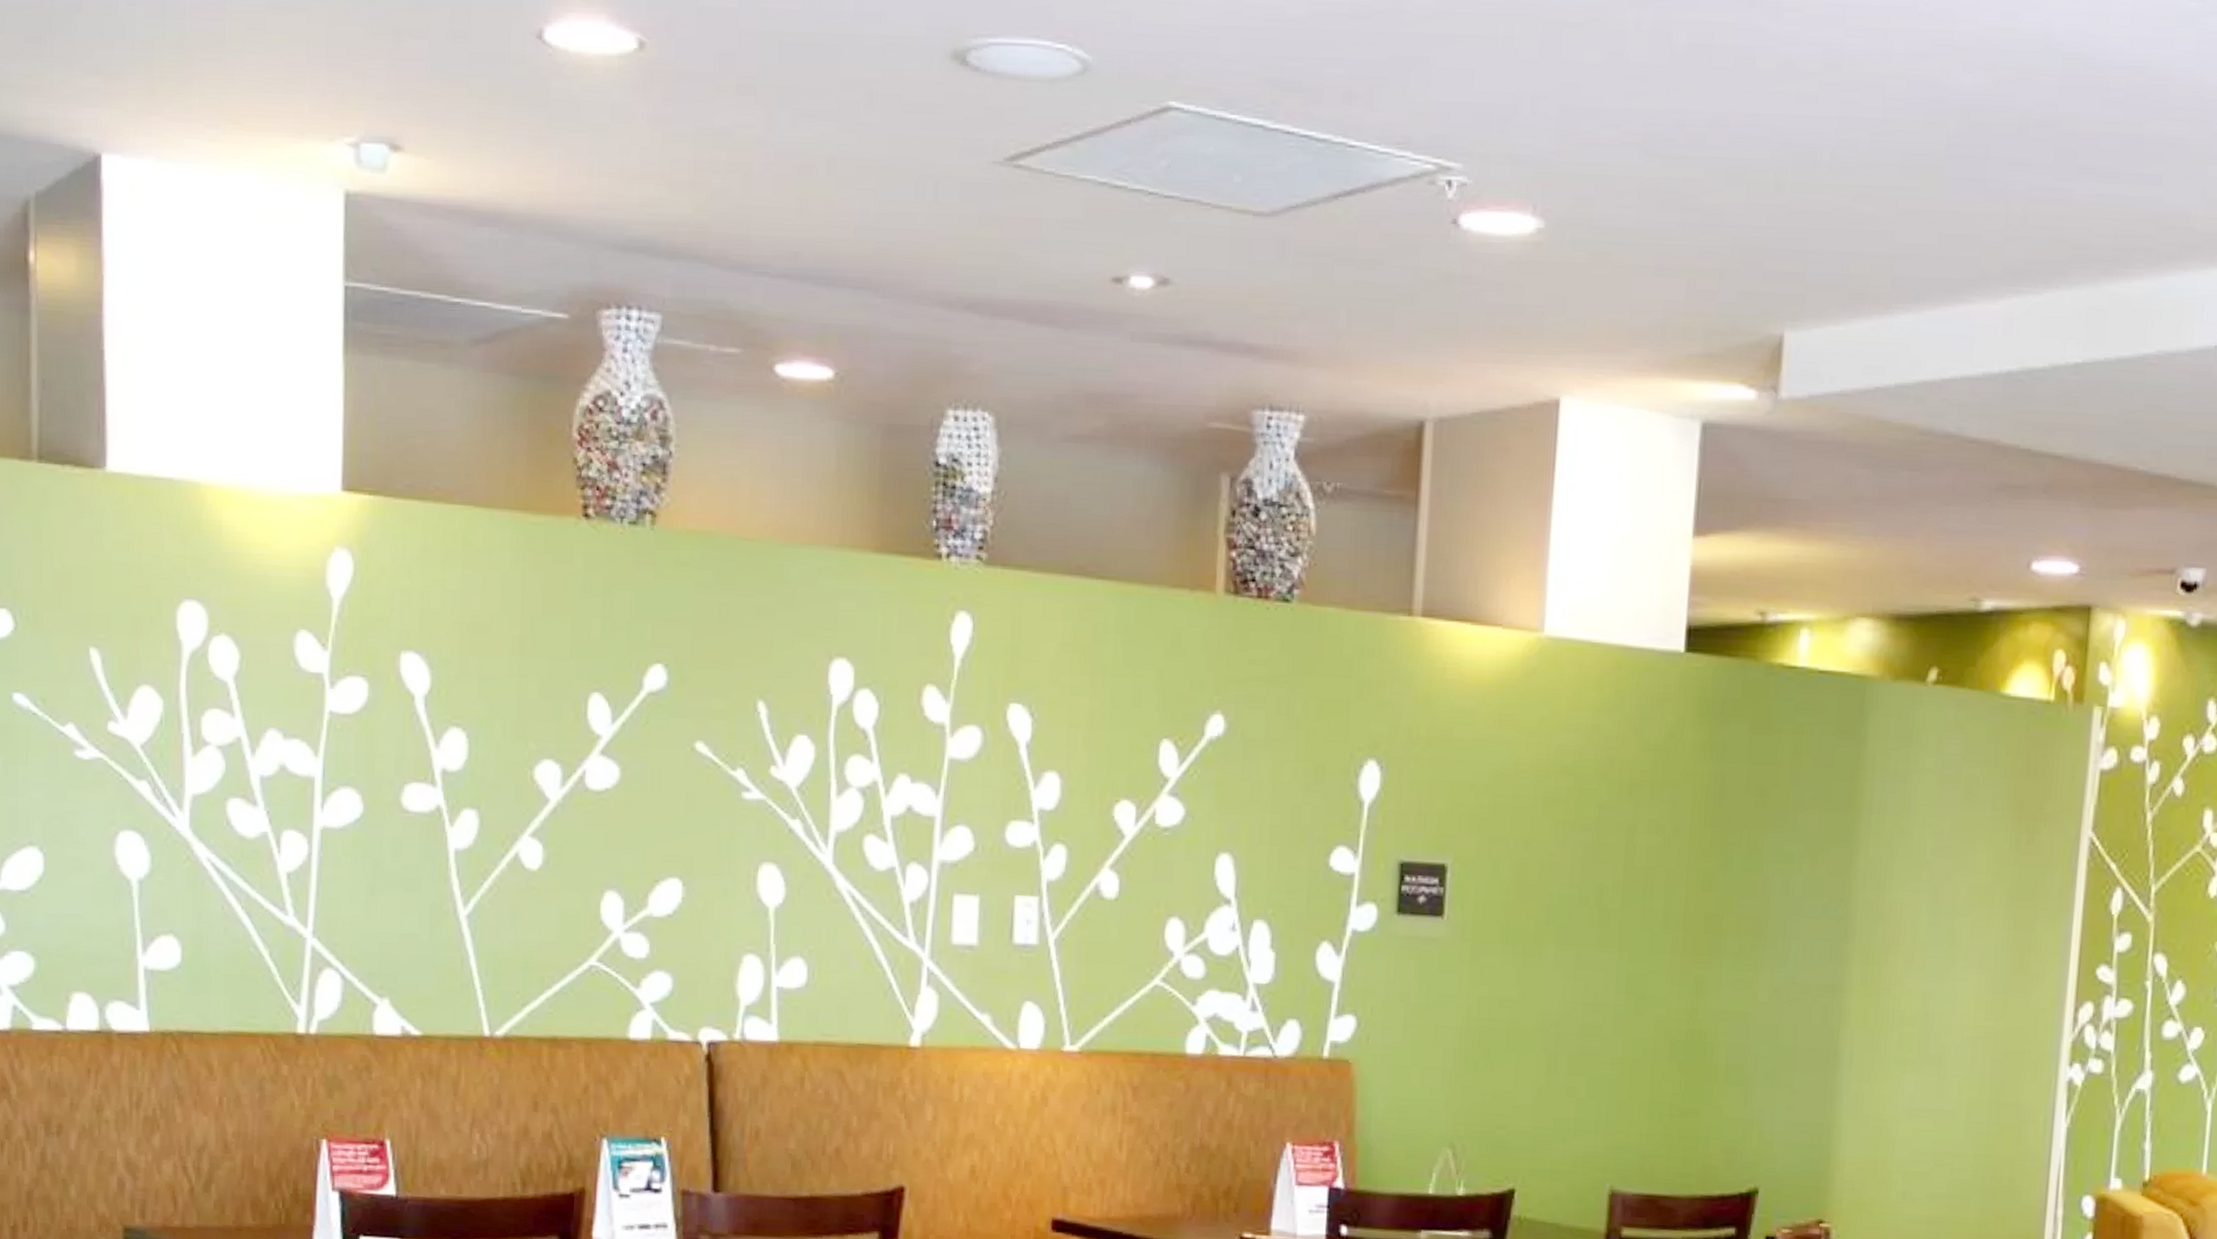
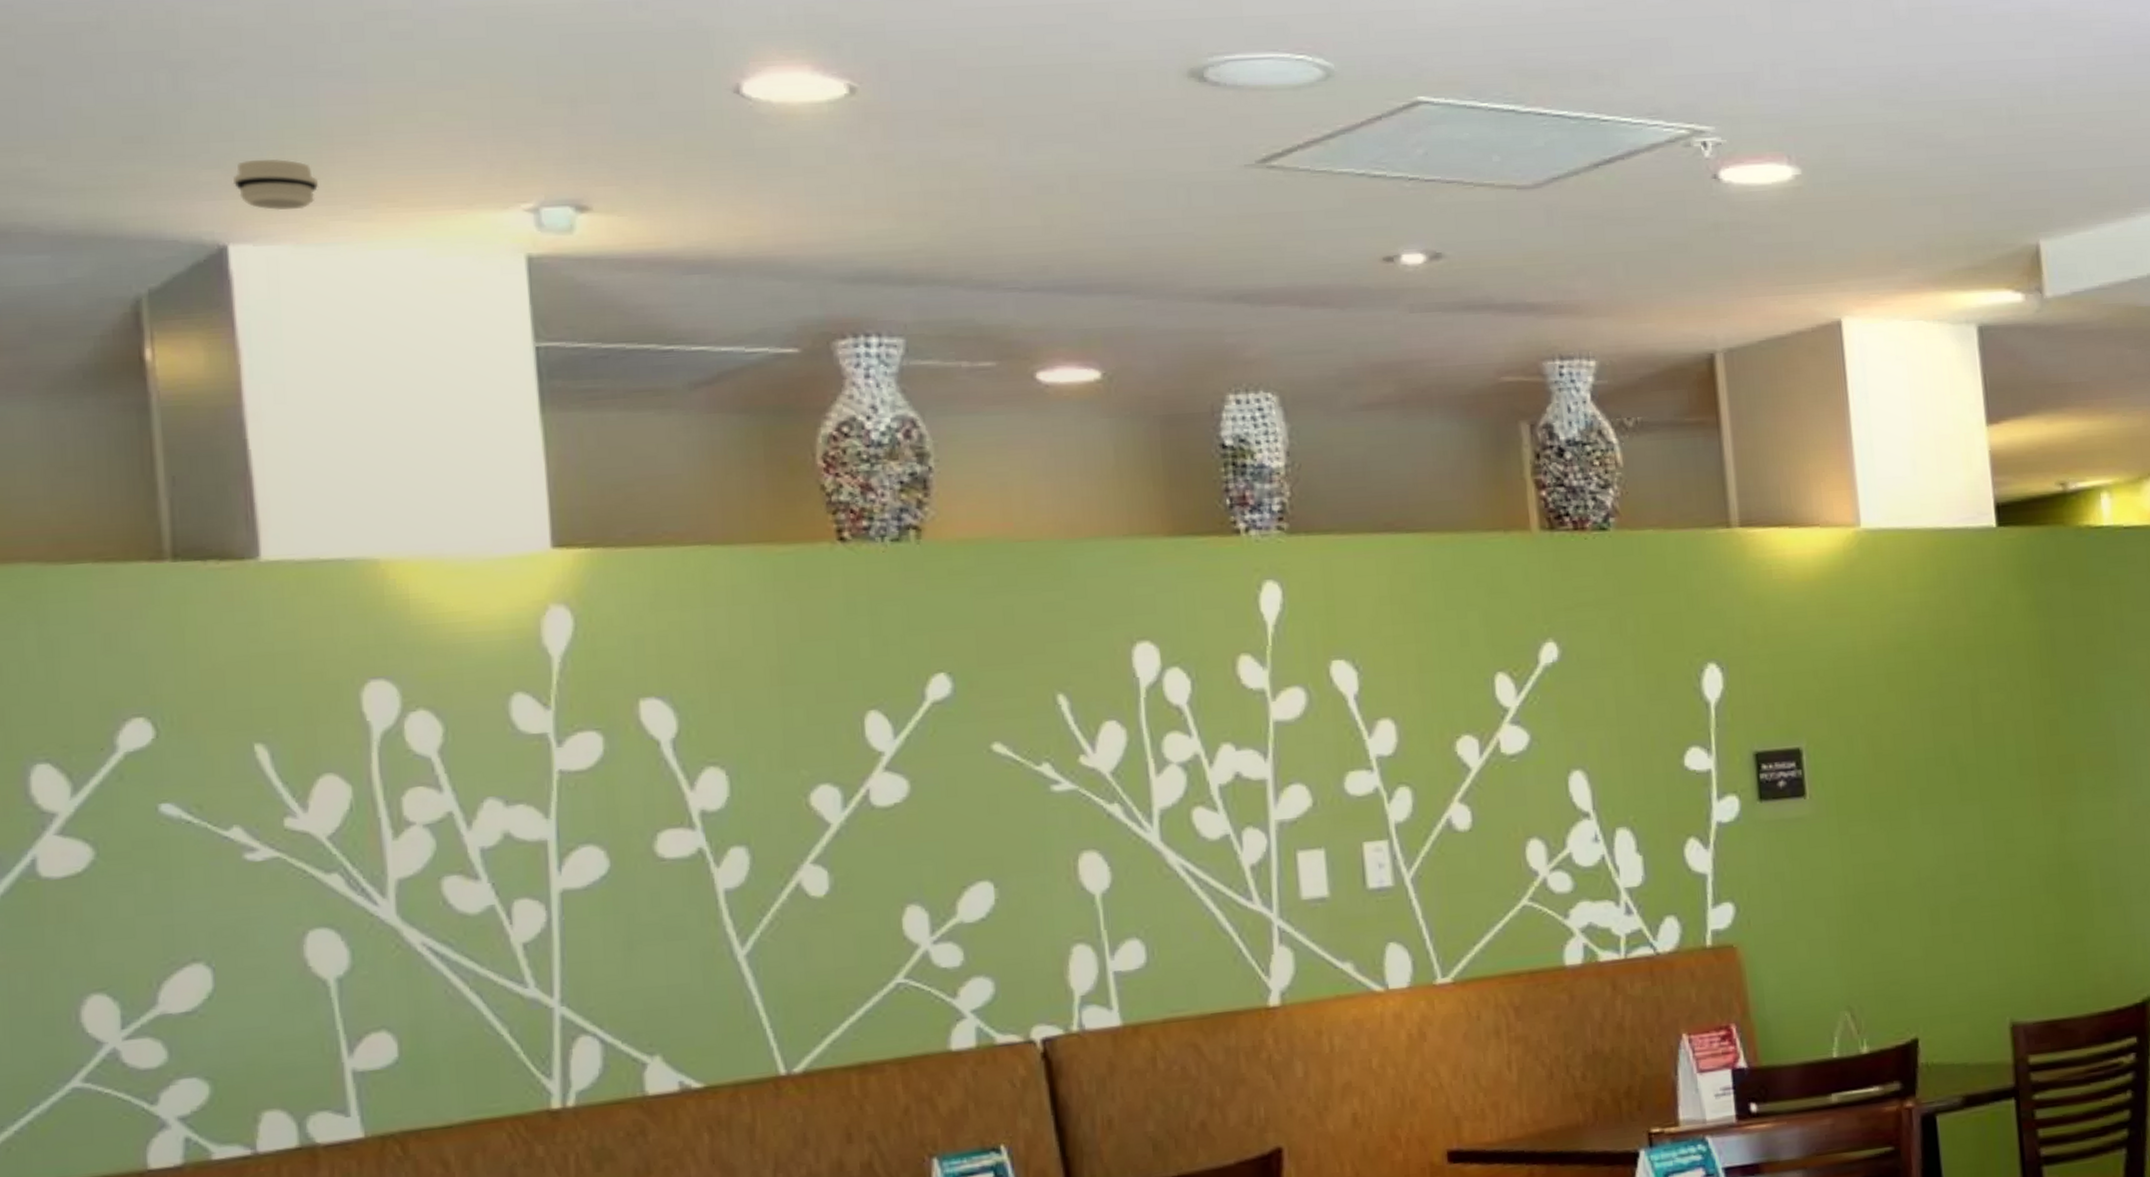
smoke detector: none [109,69,178,124] -> present [232,159,318,211]

